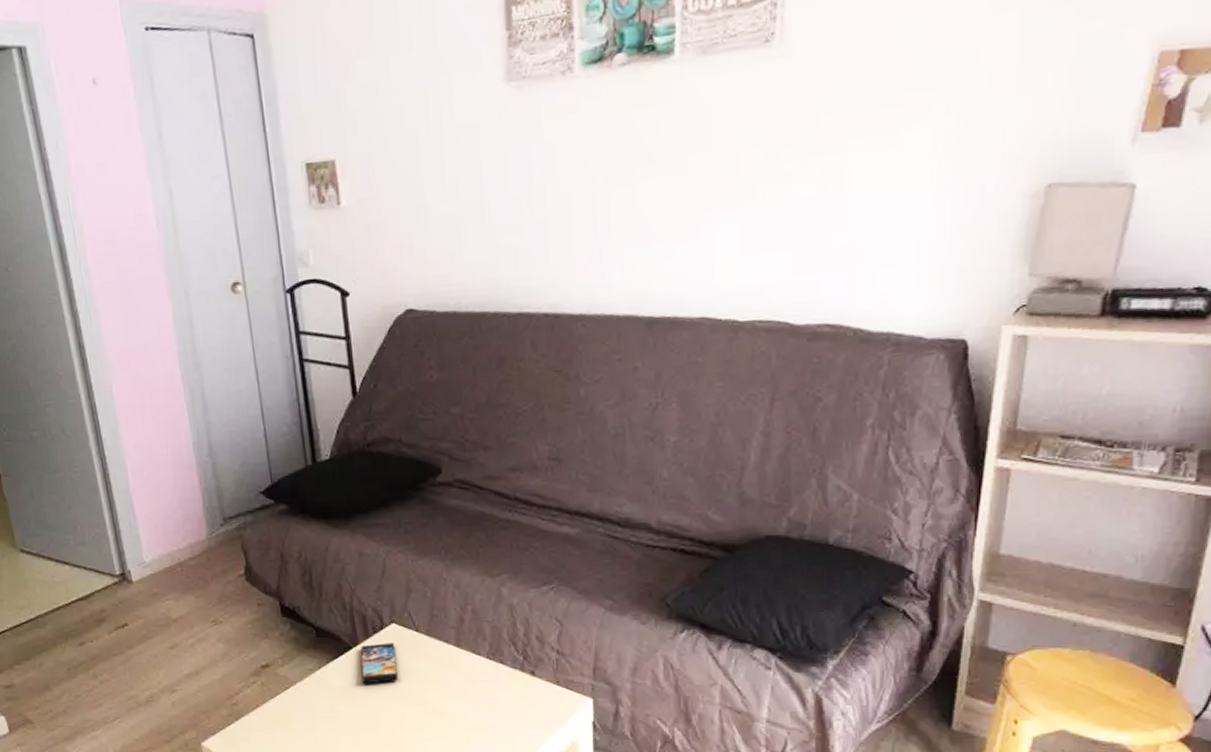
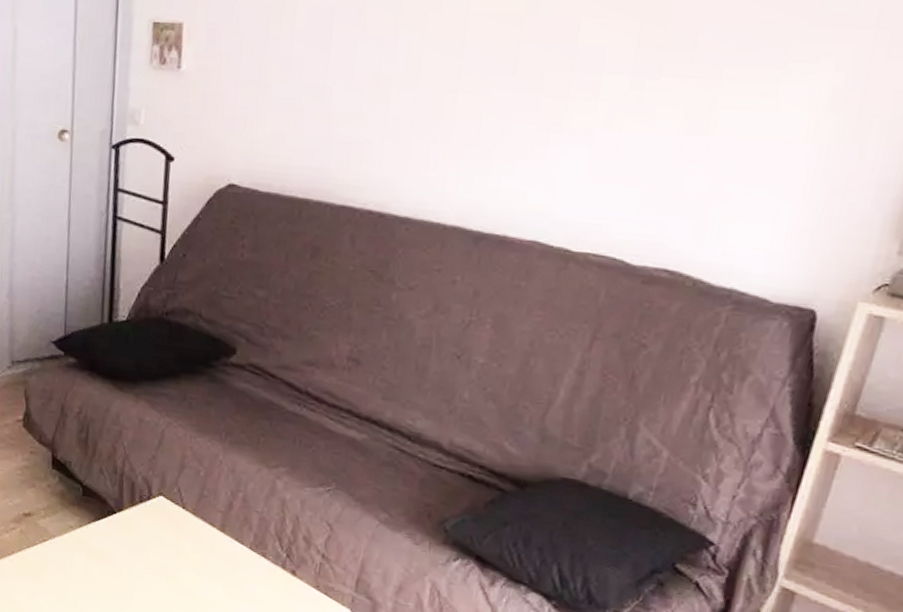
smartphone: present [361,643,399,684] -> none [120,512,159,554]

